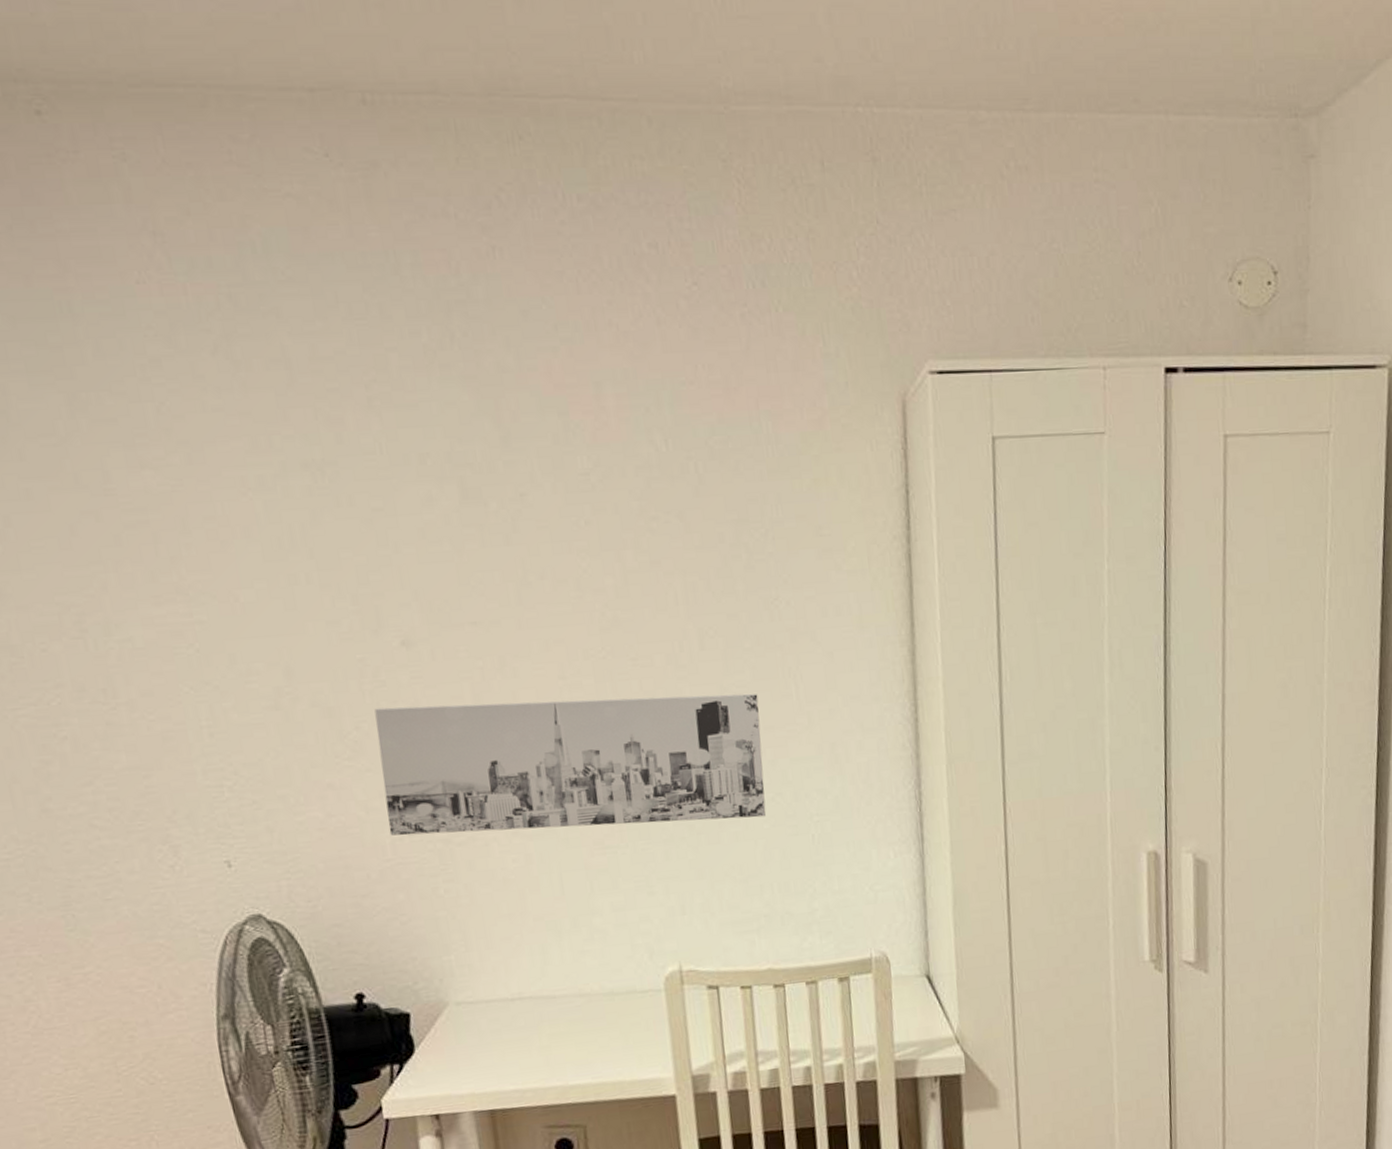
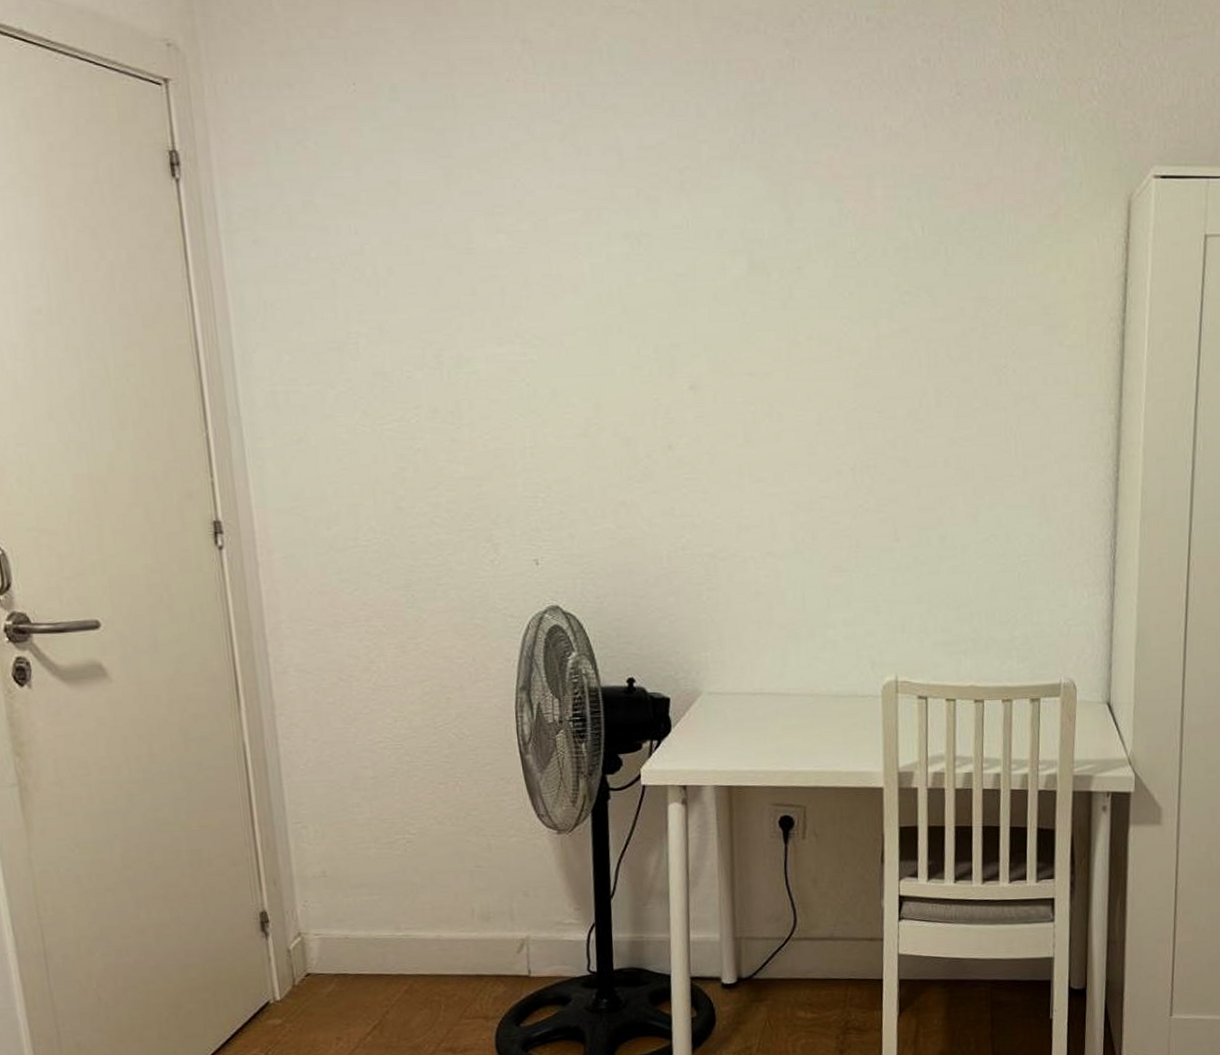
wall art: present [374,693,766,836] -> none [663,440,982,554]

